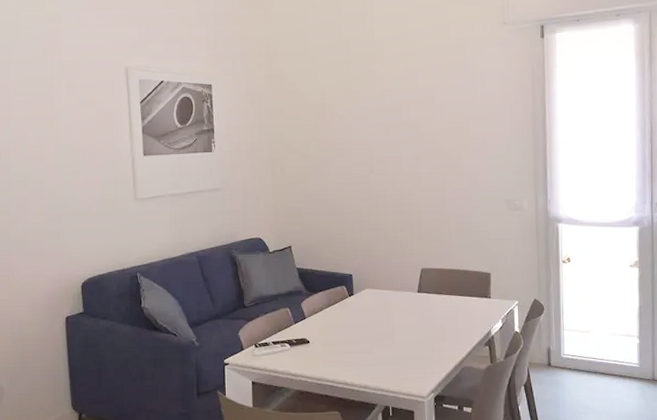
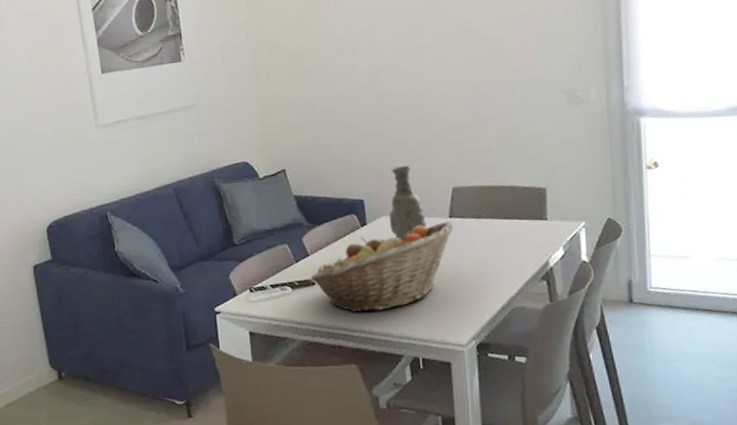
fruit basket: none [306,296,421,367] -> present [310,222,454,312]
vase: none [371,248,400,308] -> present [388,165,427,239]

